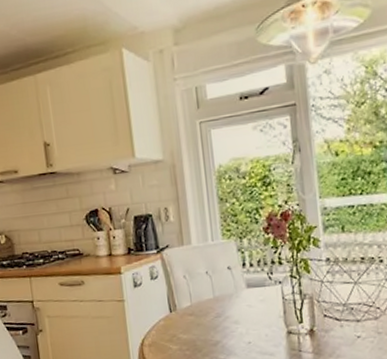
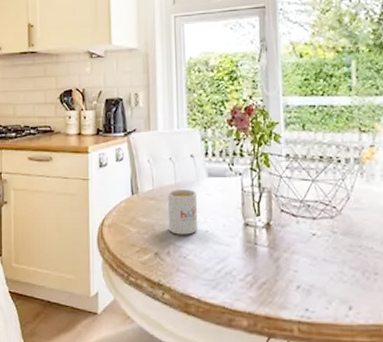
mug: none [206,302,241,349] -> present [167,189,198,235]

